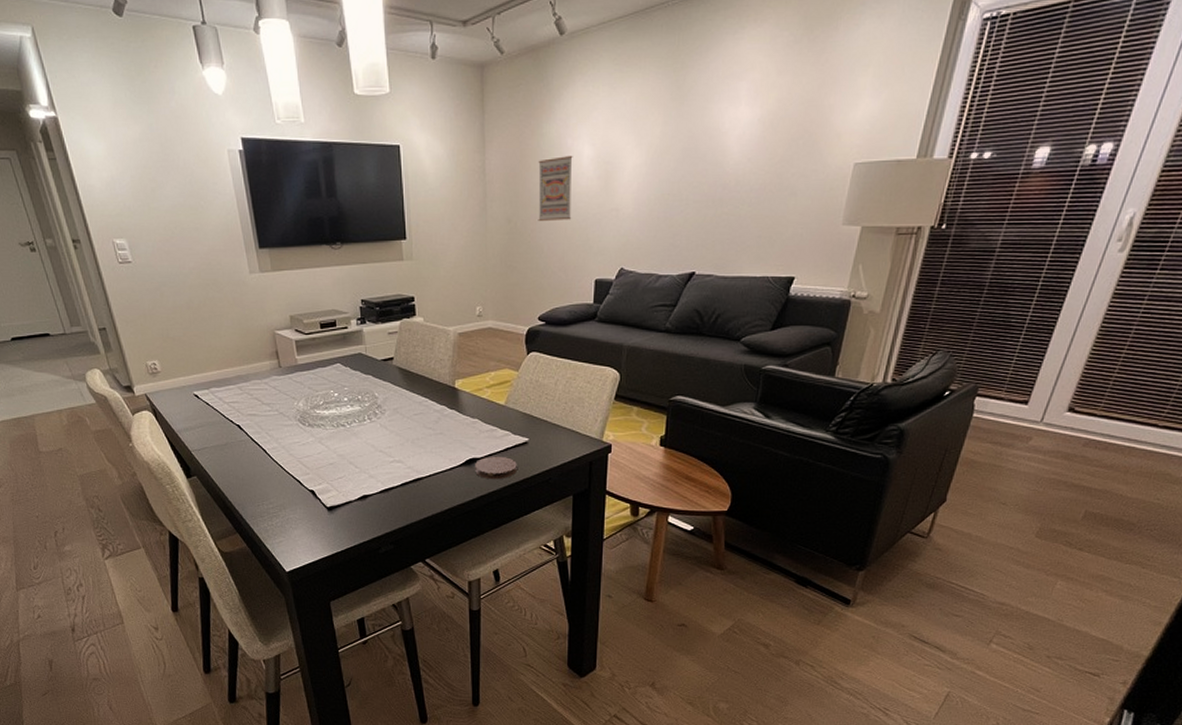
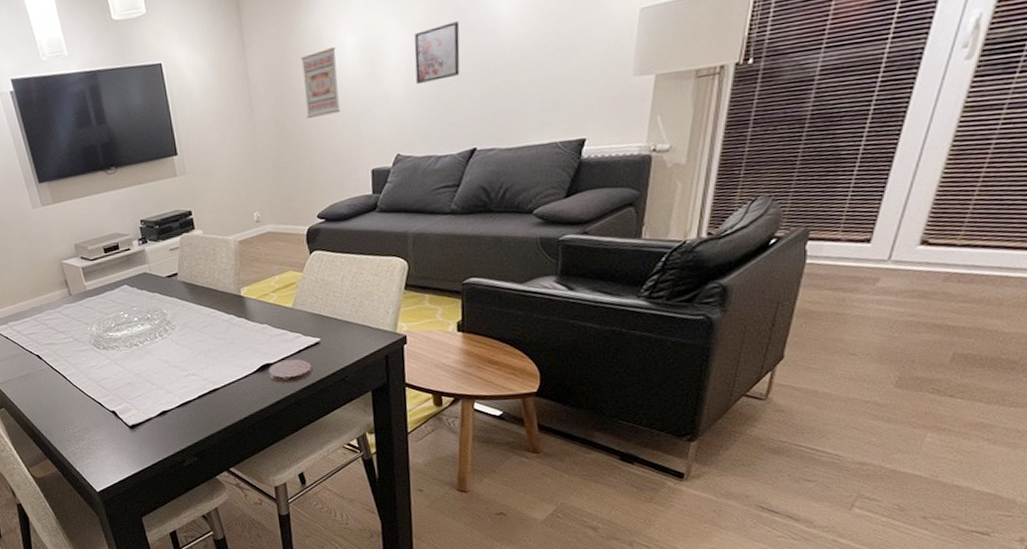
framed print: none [646,149,692,203] -> present [414,21,460,84]

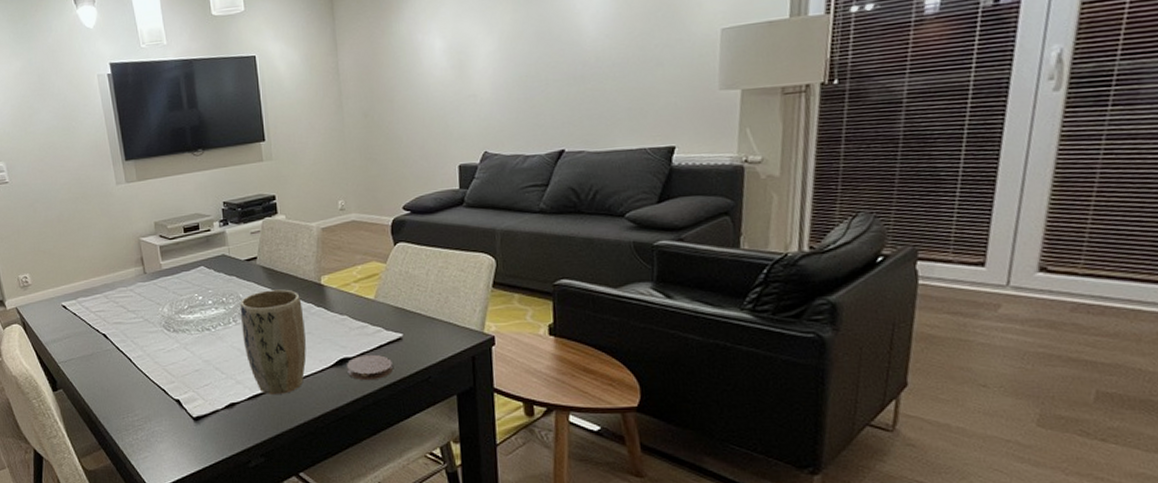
plant pot: none [164,302,231,401] -> present [239,289,306,394]
wall art: present [301,47,340,118] -> none [390,50,428,113]
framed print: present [414,21,460,84] -> none [501,32,546,86]

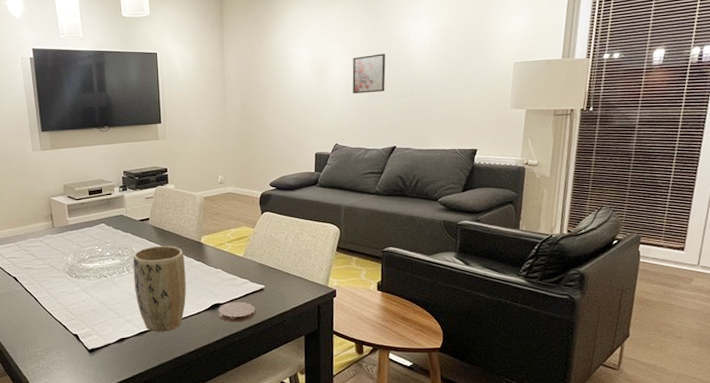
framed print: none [501,32,546,86] -> present [352,53,386,93]

